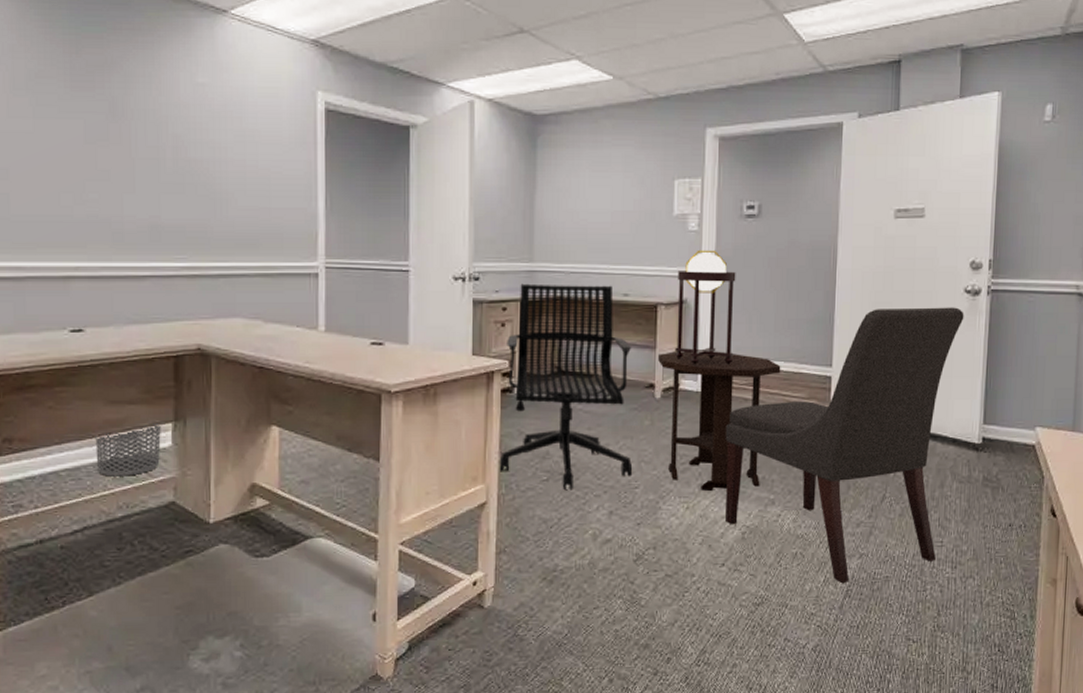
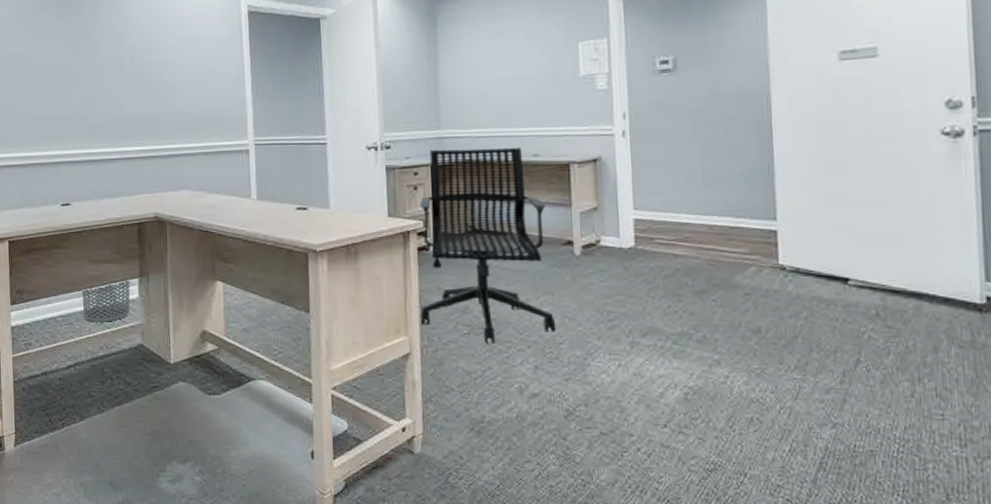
side table: present [658,351,781,491] -> none [575,208,715,348]
table lamp: present [675,249,736,365] -> none [588,107,657,222]
chair: present [725,307,964,583] -> none [655,151,944,454]

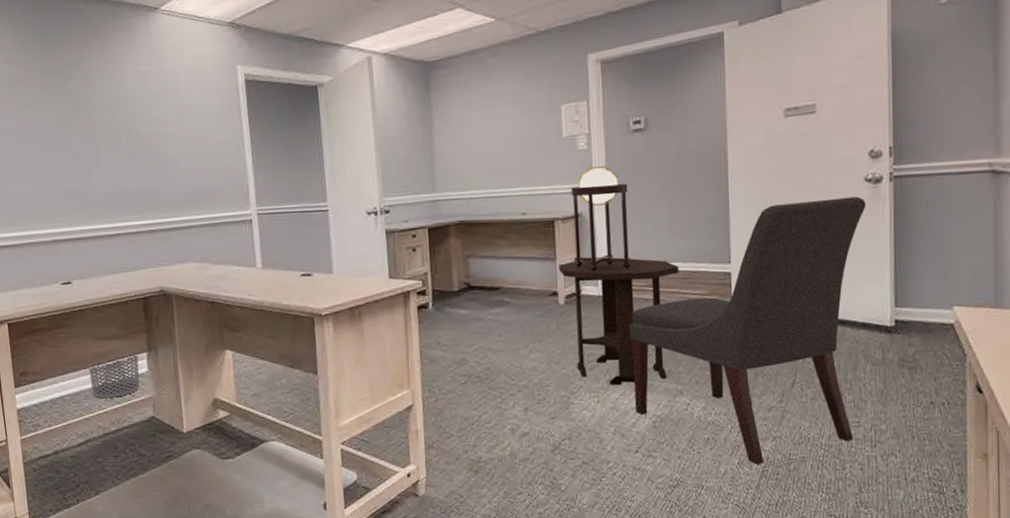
office chair: present [420,147,556,343] -> none [419,206,544,390]
side table: none [575,208,715,348] -> present [559,258,679,385]
table lamp: none [588,107,657,222] -> present [570,165,631,272]
chair: none [655,151,944,454] -> present [629,196,866,464]

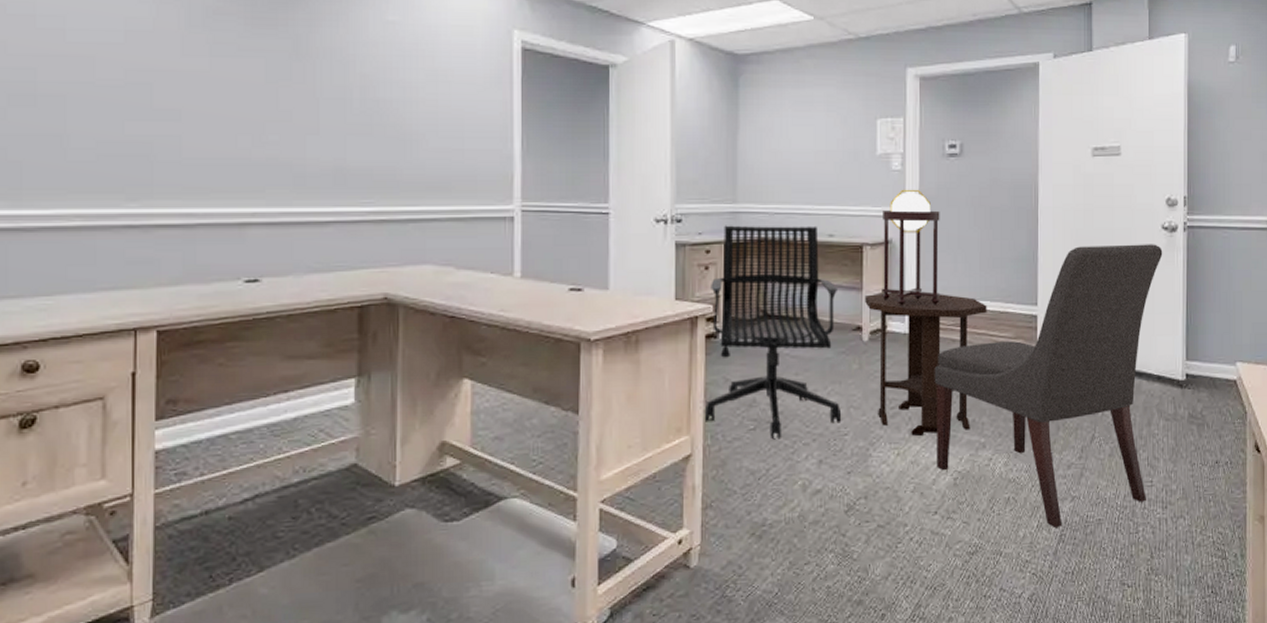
waste bin: present [88,354,140,399] -> none [270,379,343,439]
office chair: none [419,206,544,390] -> present [705,225,842,438]

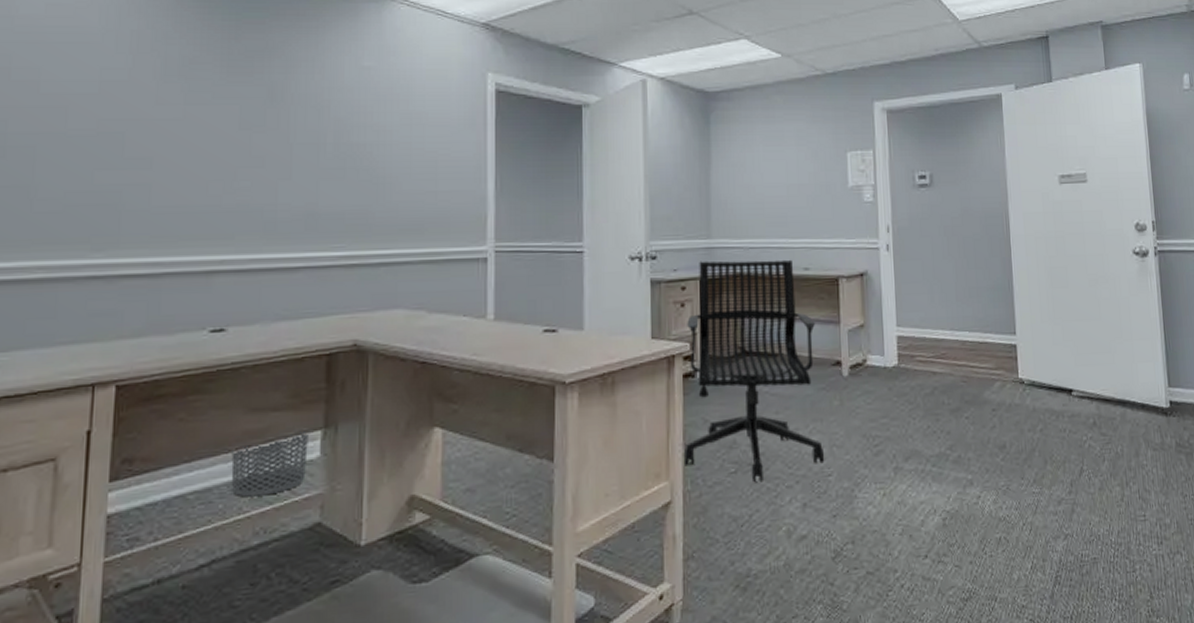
waste bin: none [270,379,343,439] -> present [231,432,308,497]
side table: present [865,292,987,436] -> none [843,325,966,474]
table lamp: present [881,189,940,306] -> none [856,220,918,339]
chair: present [934,244,1163,527] -> none [916,269,1141,568]

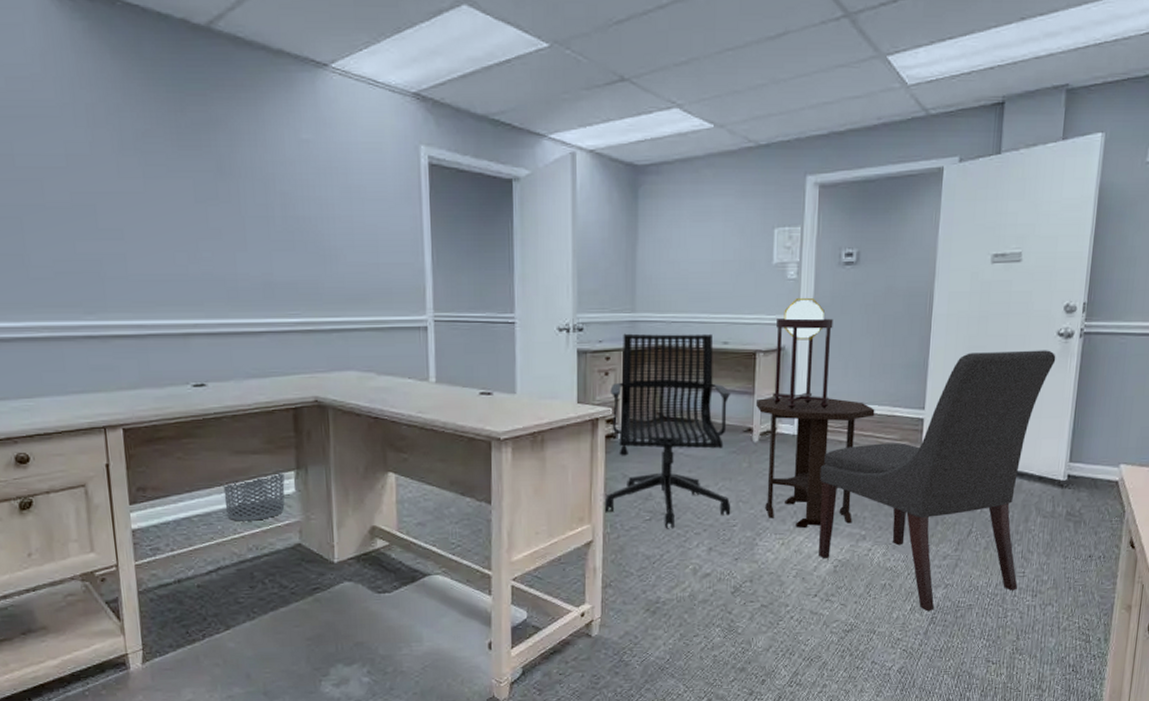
side table: none [843,325,966,474] -> present [756,396,875,528]
table lamp: none [856,220,918,339] -> present [773,297,833,410]
chair: none [916,269,1141,568] -> present [819,350,1056,611]

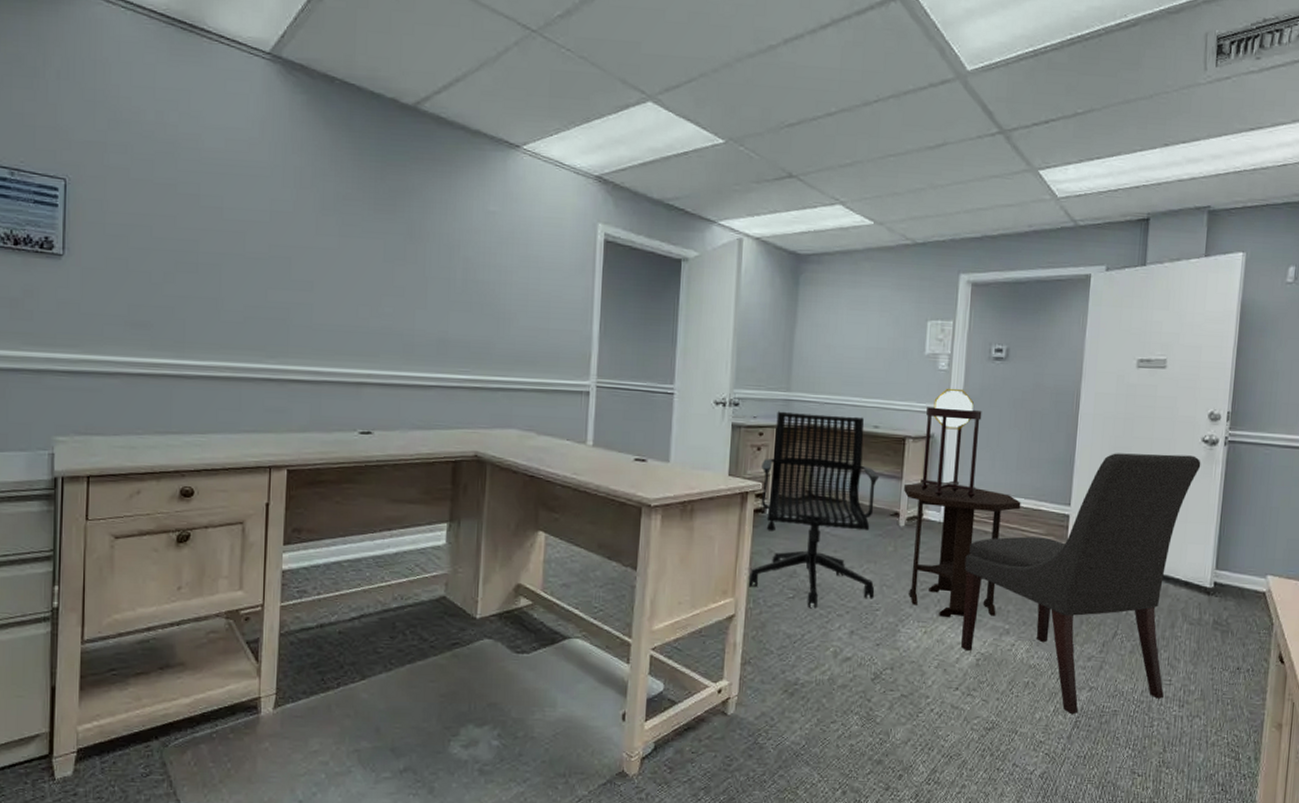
waste bin: present [223,472,285,521] -> none [376,522,437,570]

